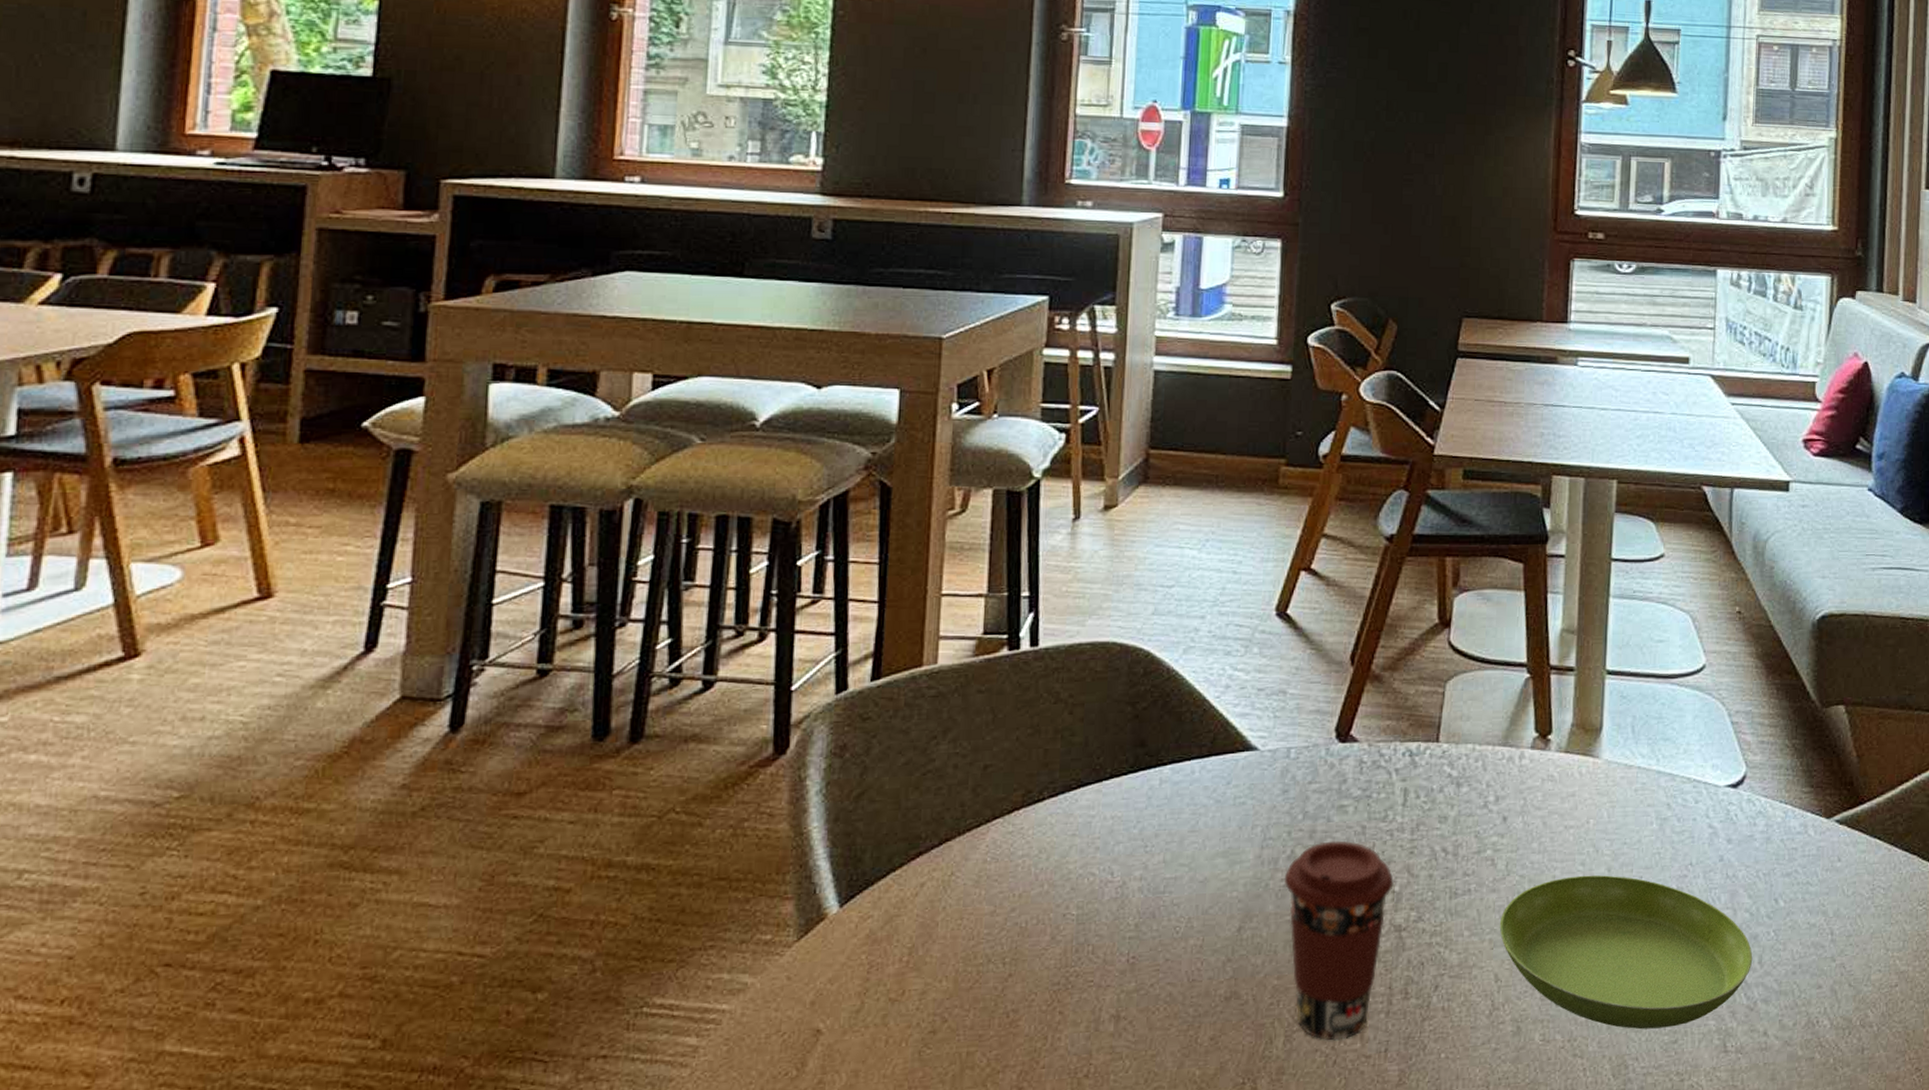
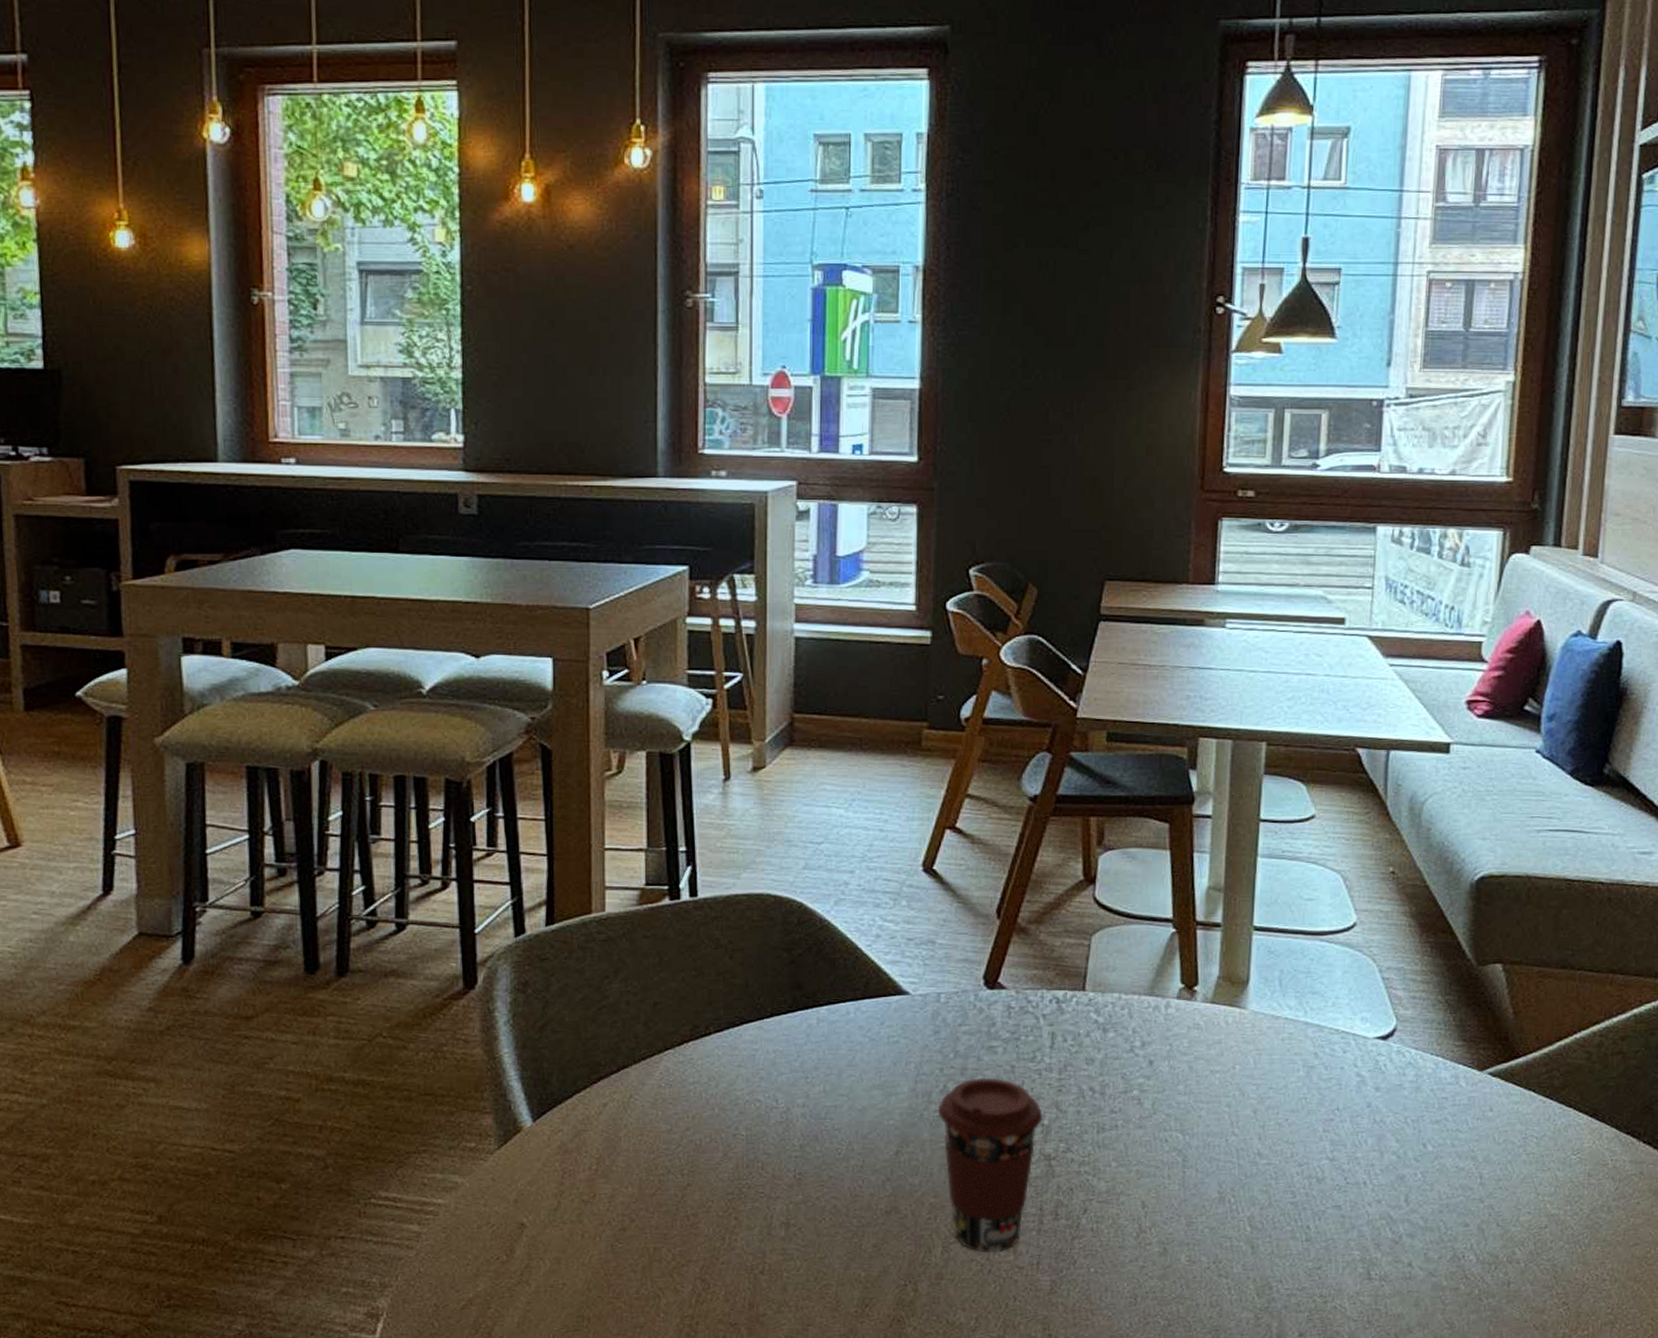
saucer: present [1499,875,1753,1030] -> none [1146,1116,1399,1256]

